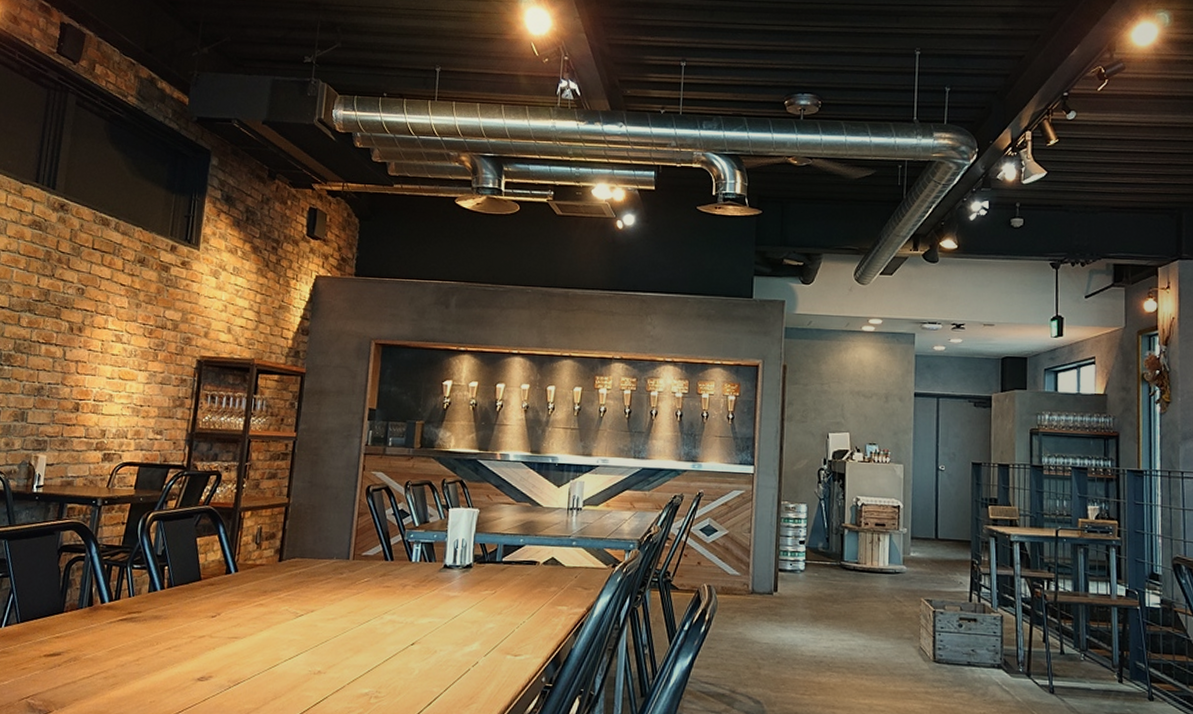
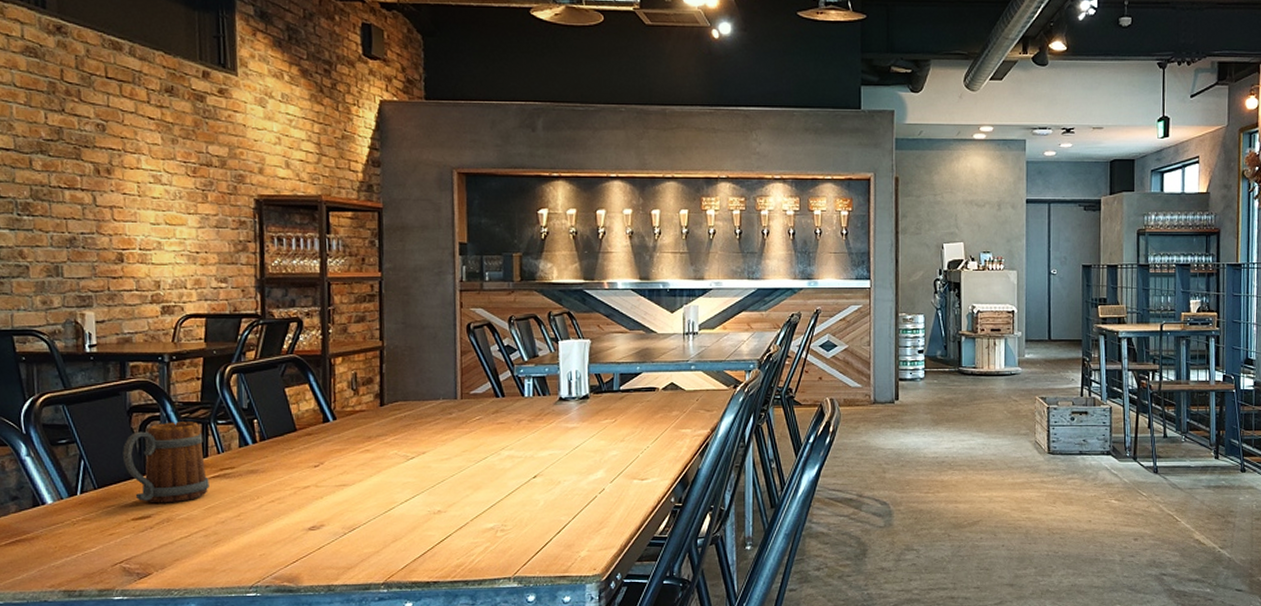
beer mug: none [46,563,119,643] -> present [123,421,210,503]

